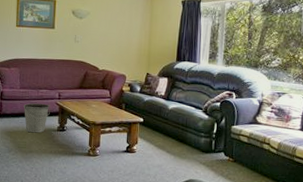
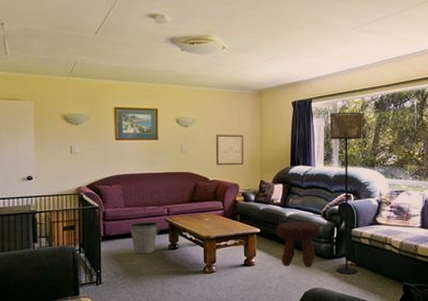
wall art: none [106,27,133,57] -> present [216,134,243,166]
footstool: none [158,114,201,159] -> present [276,222,320,267]
floor lamp: none [213,13,249,170] -> present [330,112,362,275]

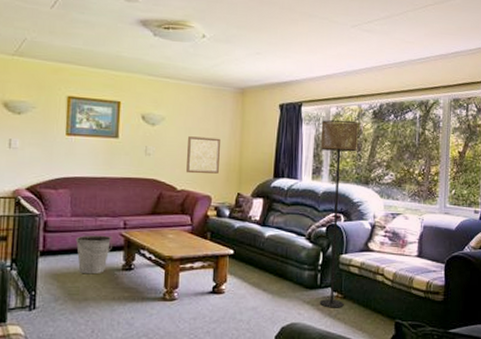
footstool: present [276,222,320,267] -> none [252,243,304,297]

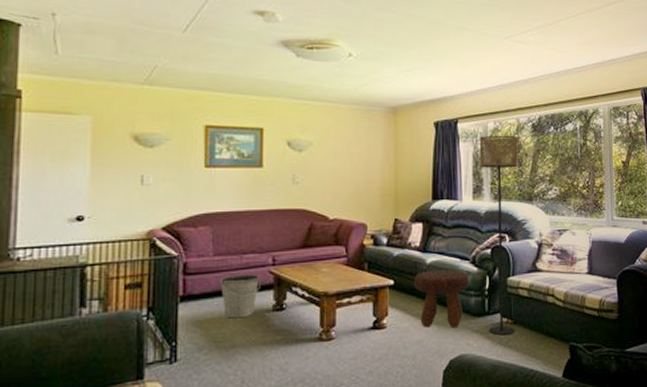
wall art: present [186,136,220,174] -> none [339,161,373,201]
footstool: none [252,243,304,297] -> present [414,270,469,328]

